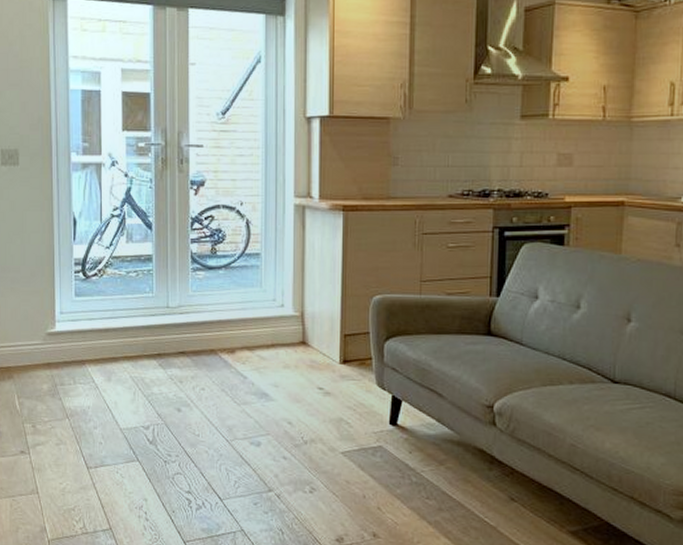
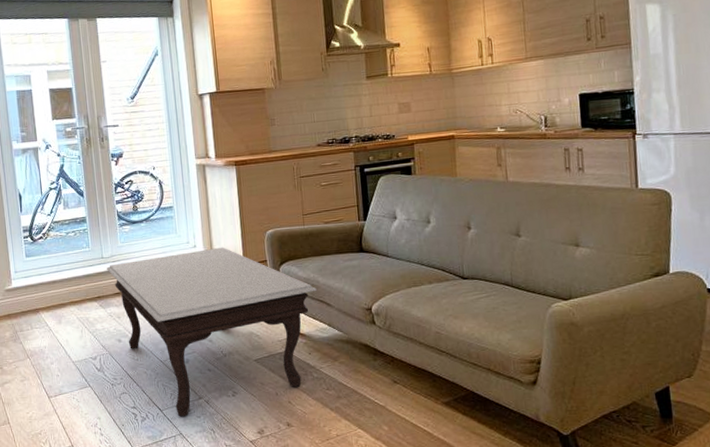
coffee table: none [172,310,427,511] -> present [107,247,317,417]

